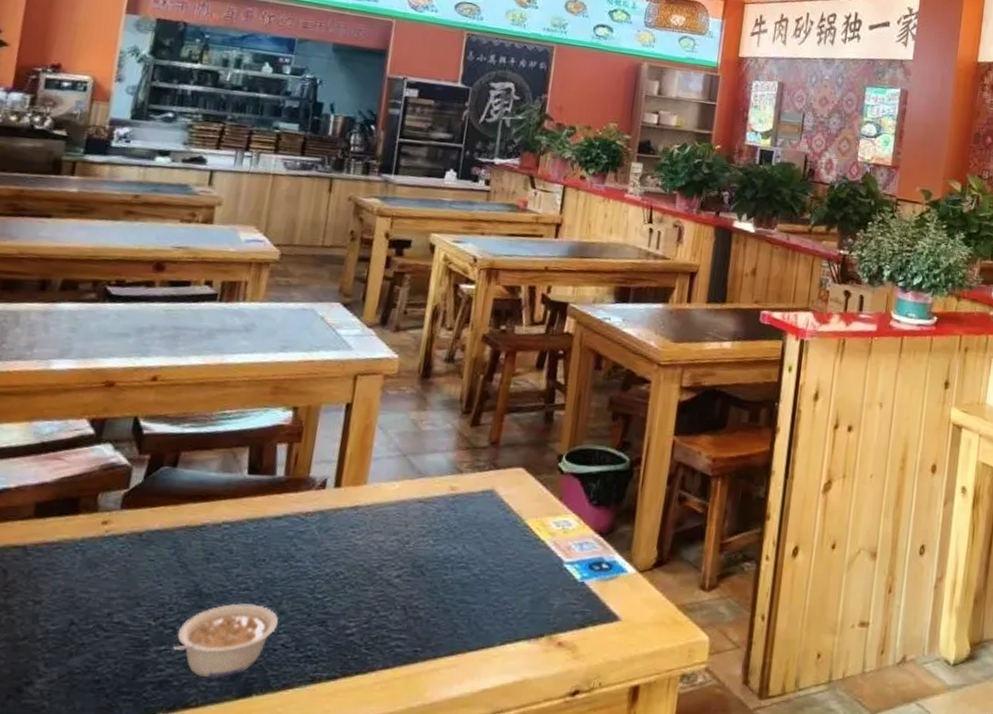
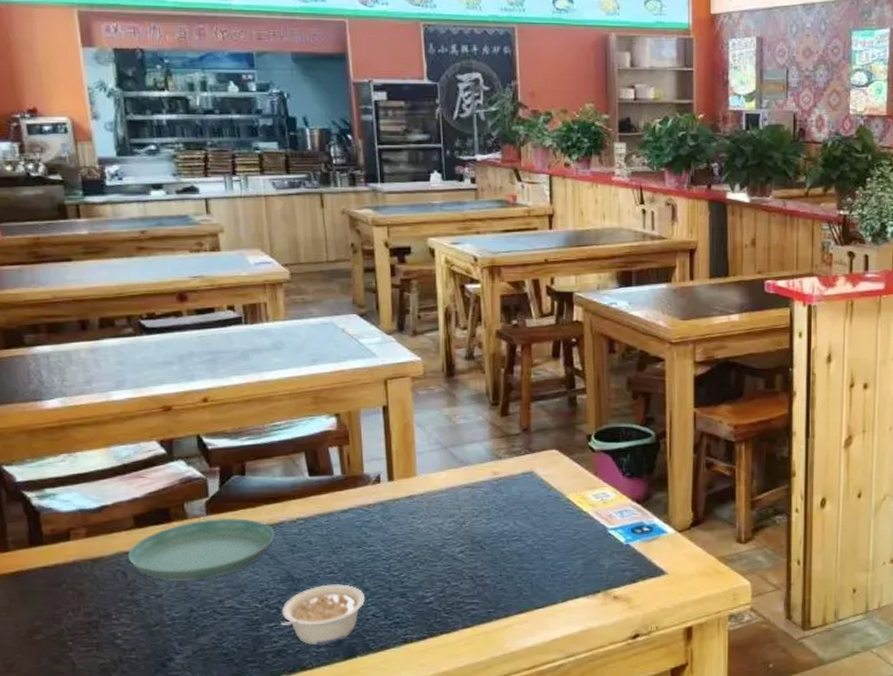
saucer: none [15,514,194,588] -> present [127,517,275,582]

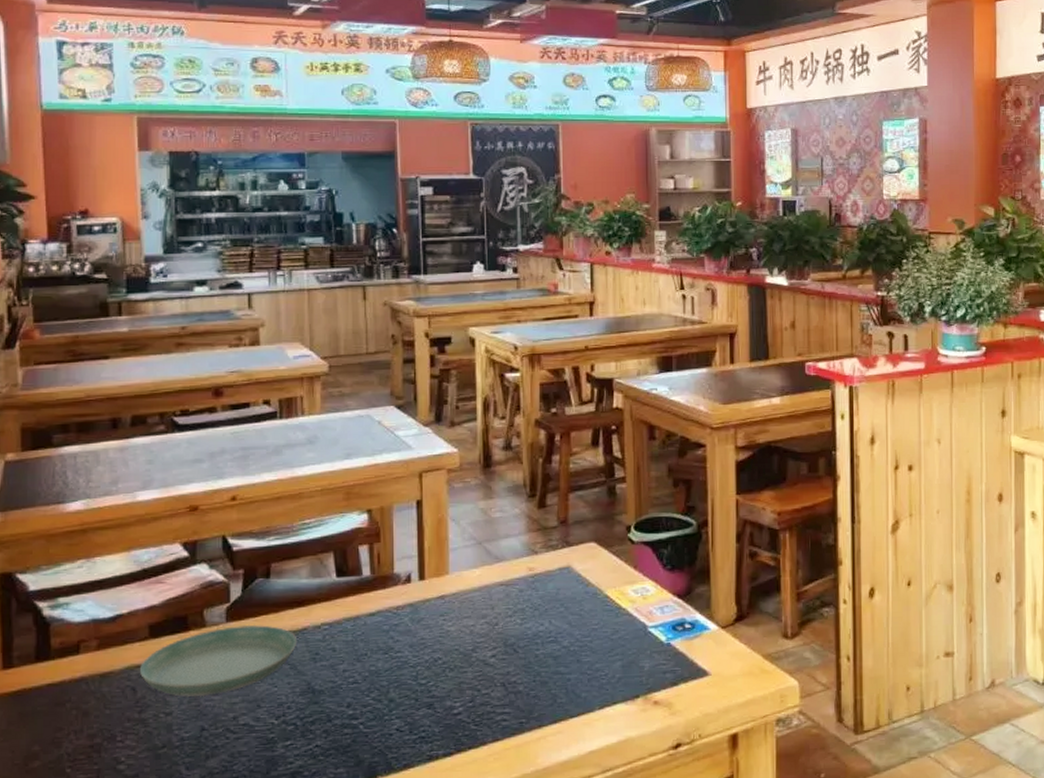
legume: present [281,584,366,646] -> none [298,695,390,766]

